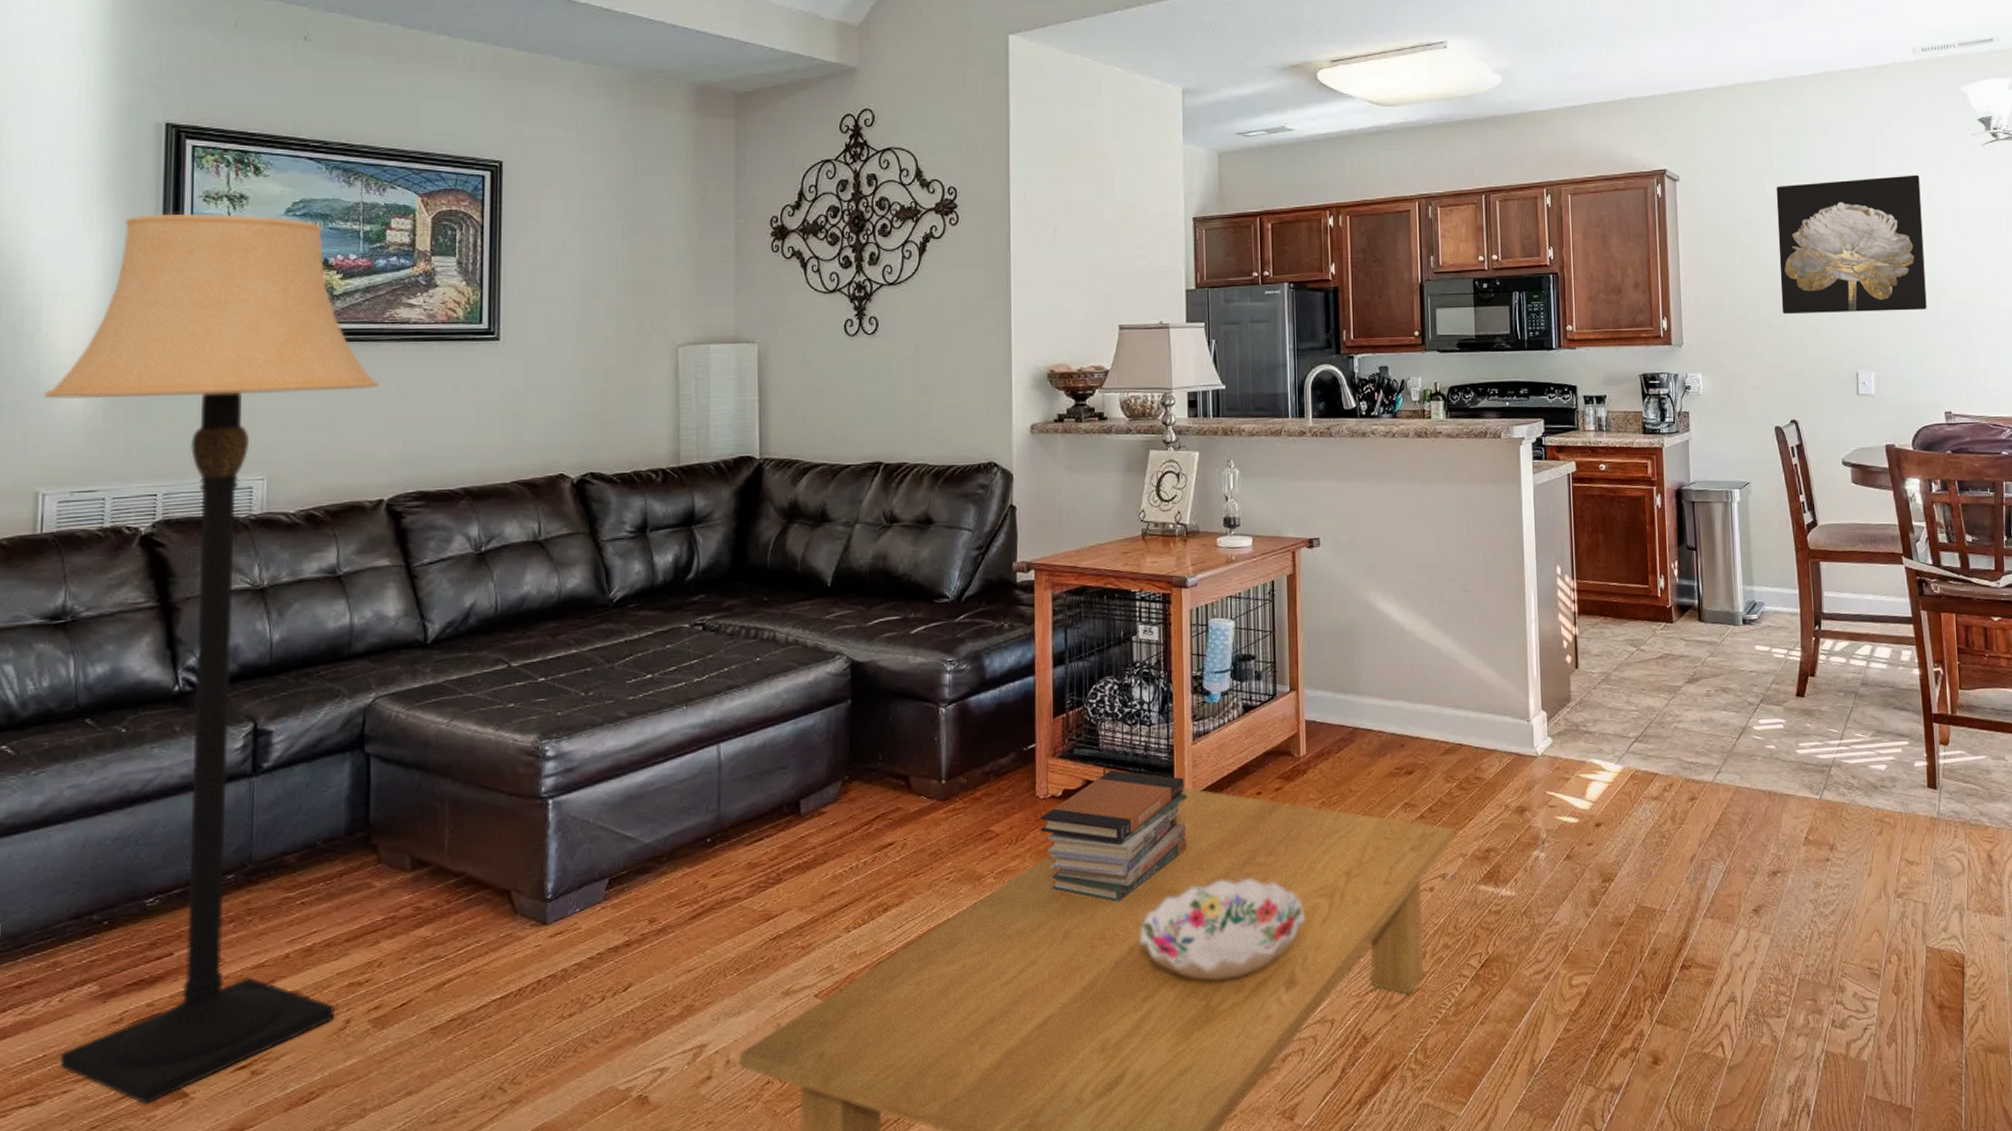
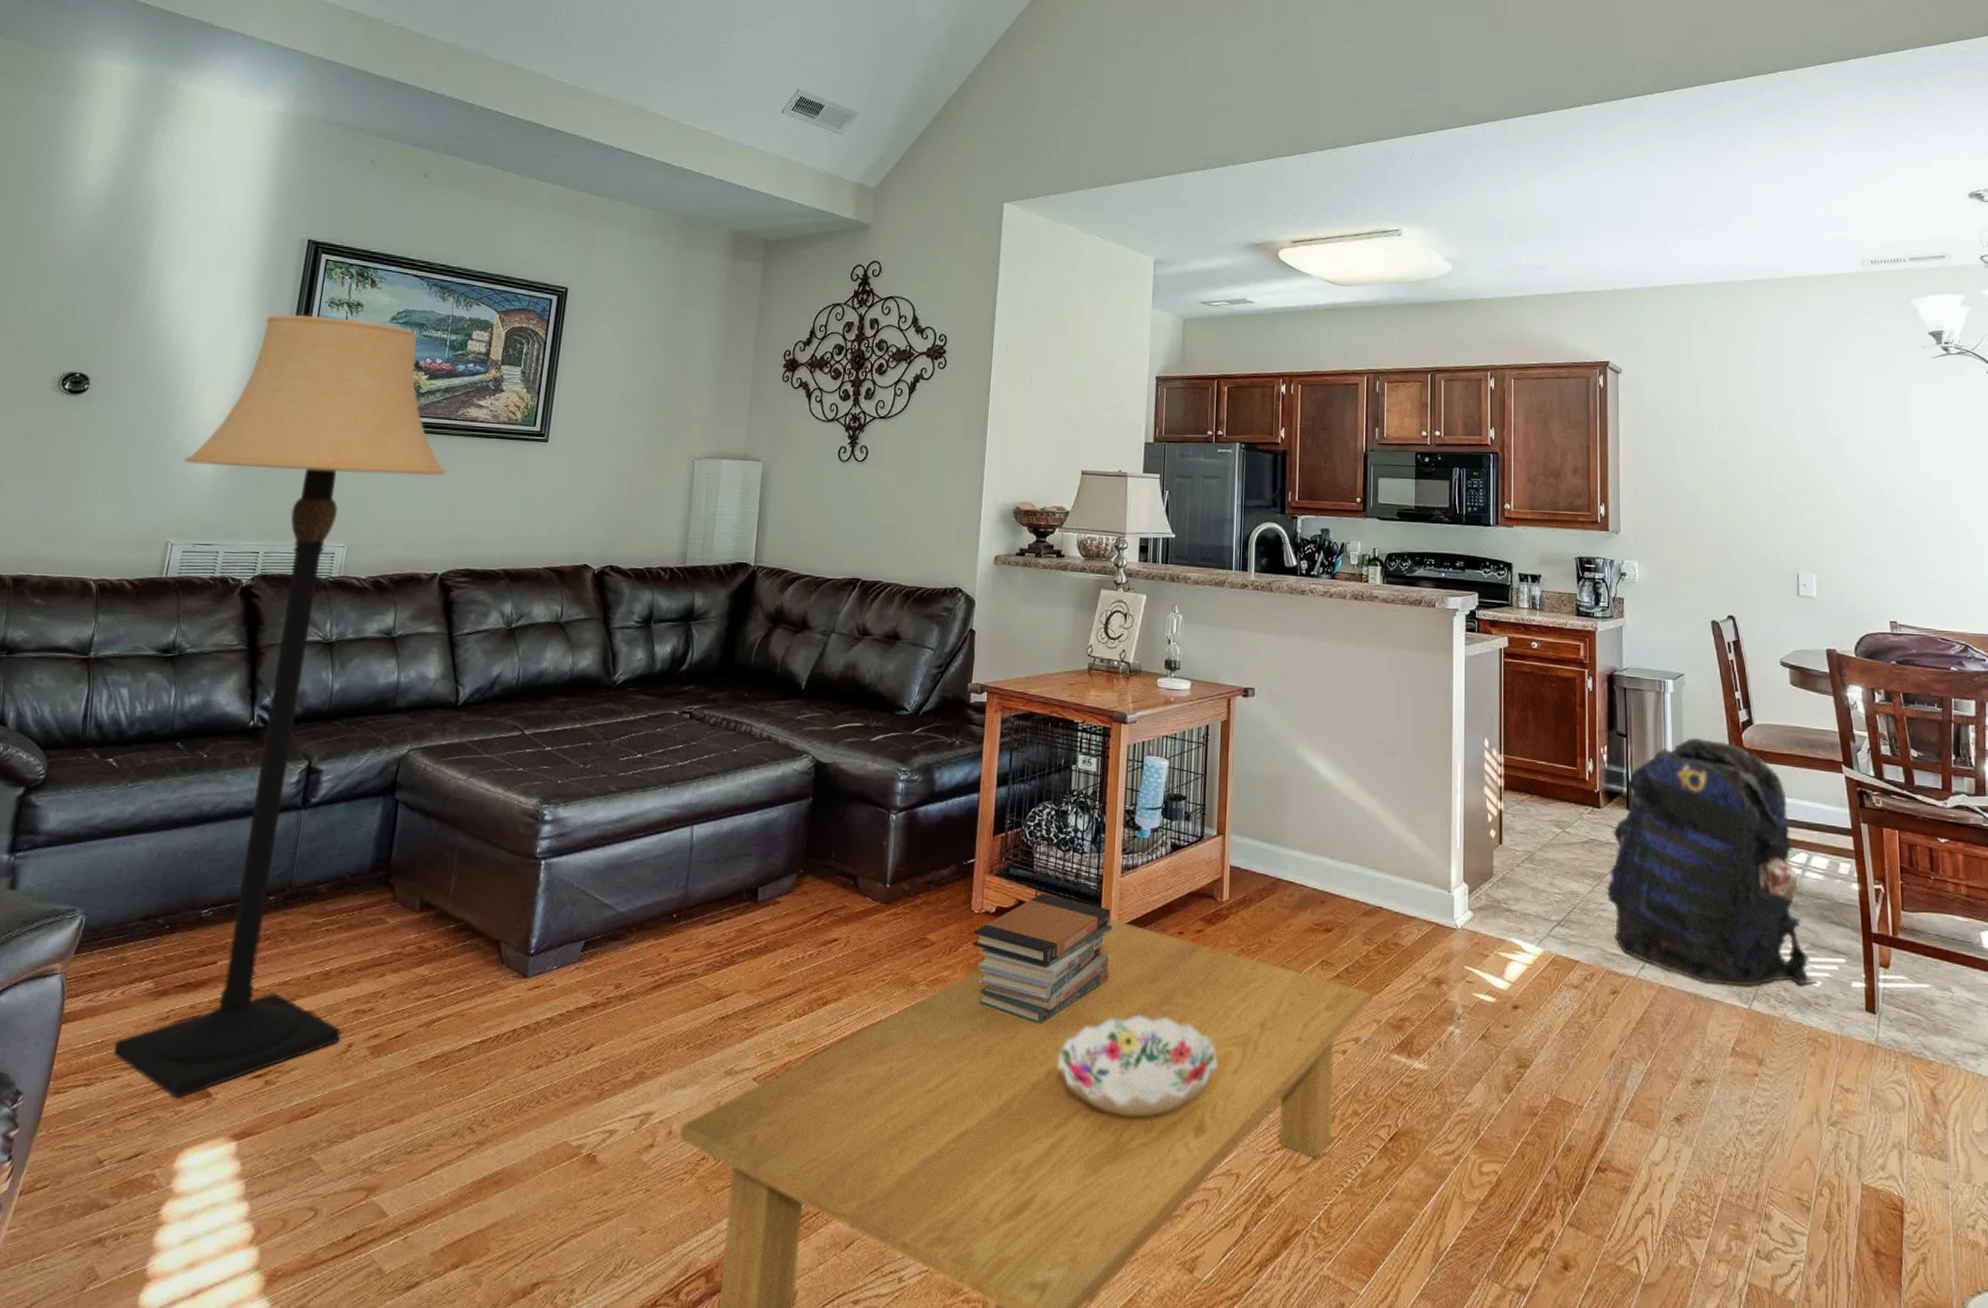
backpack: none [1682,543,1884,780] -> present [1607,737,1818,987]
wall art: present [1776,175,1927,315] -> none [1718,382,1873,517]

